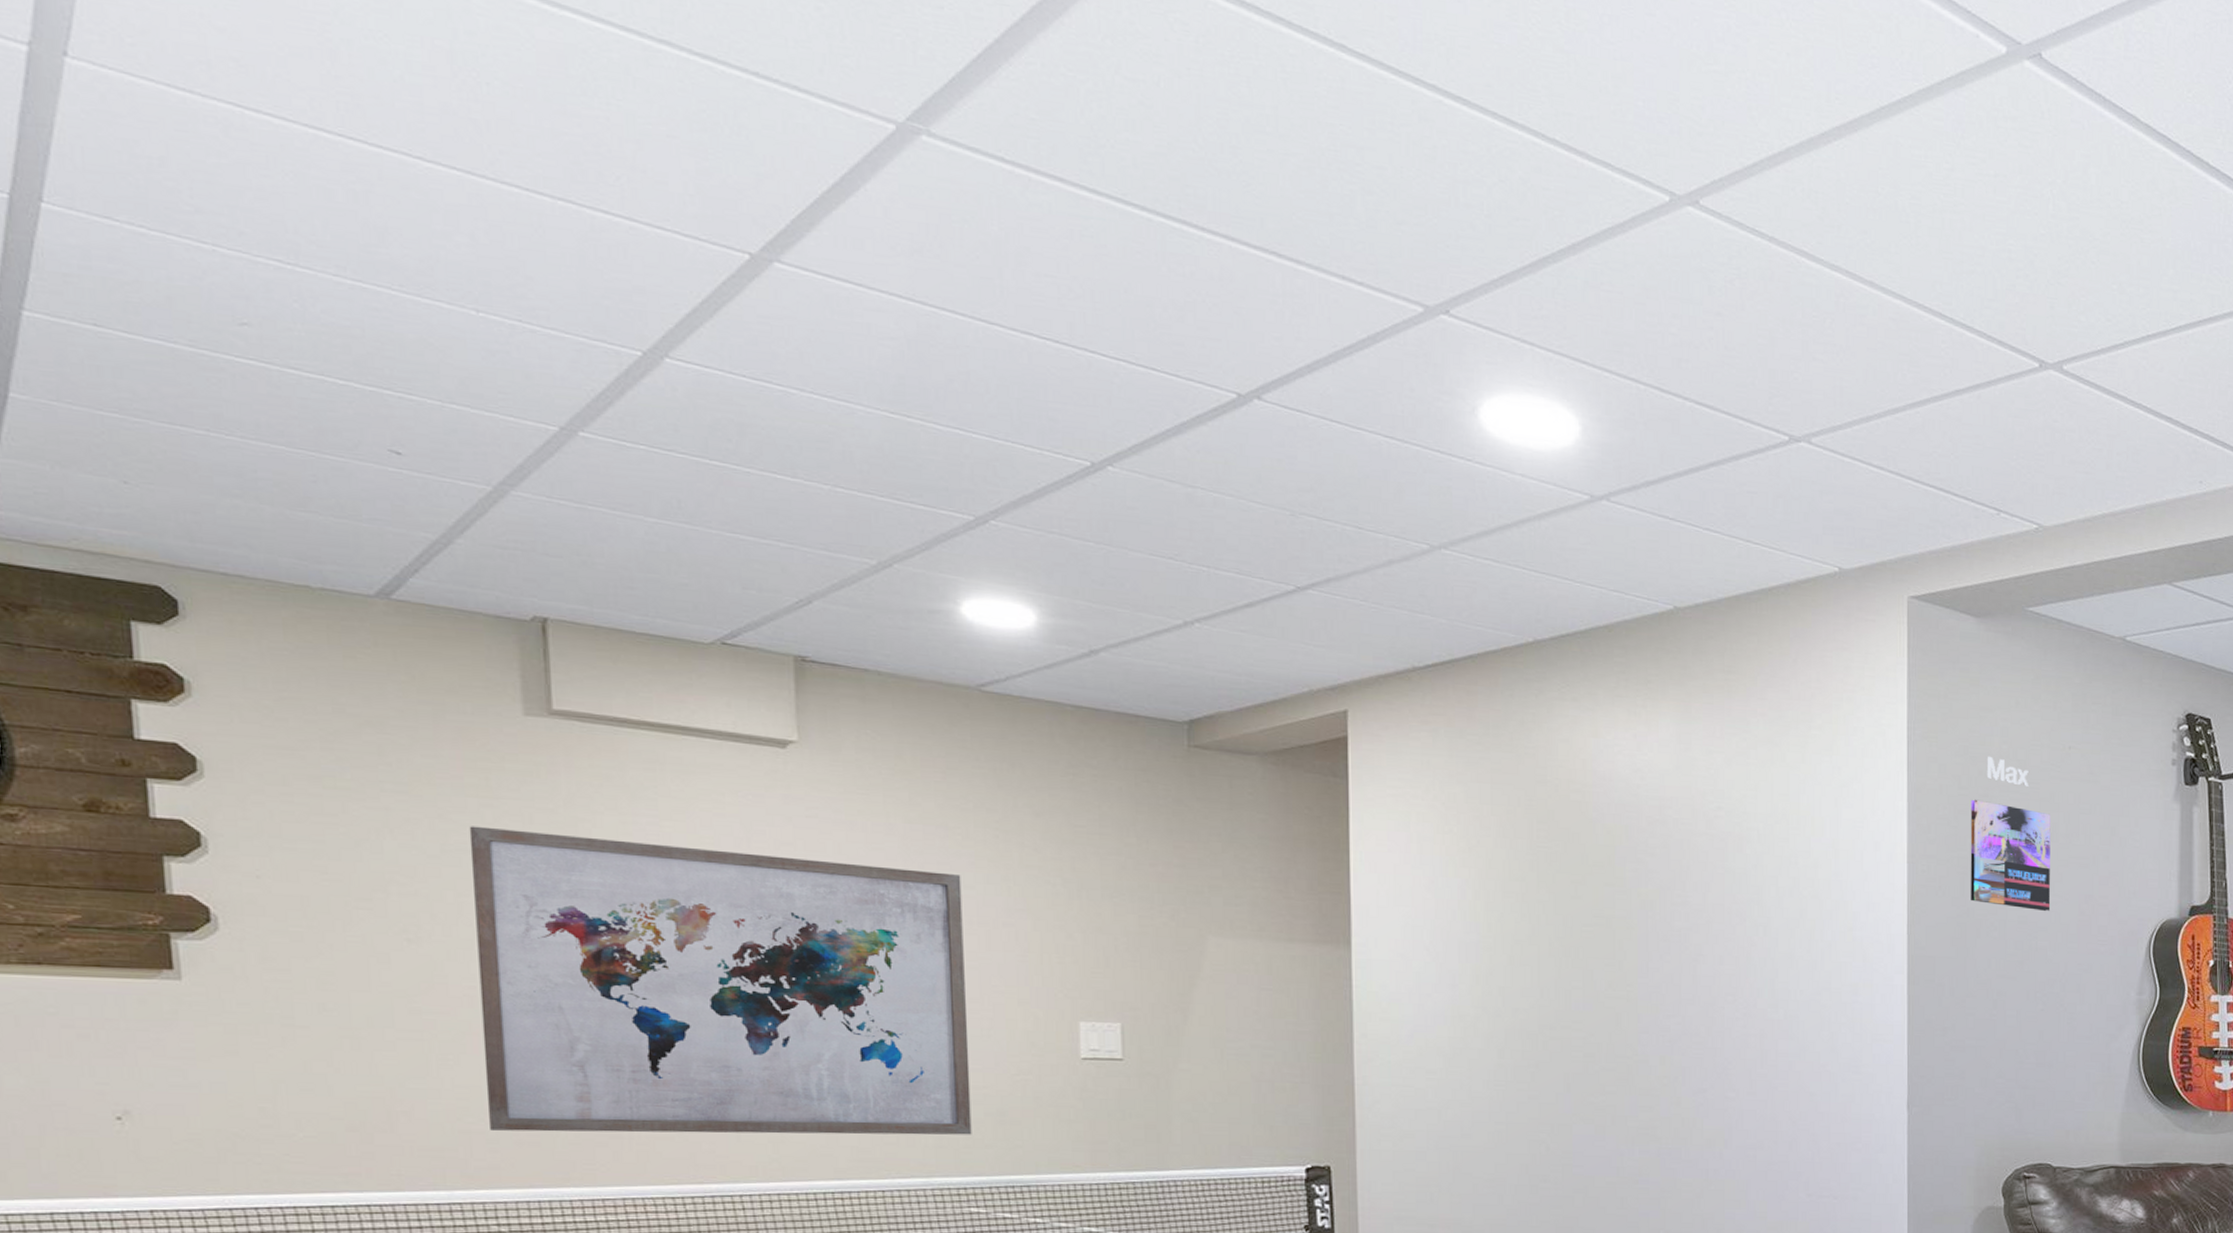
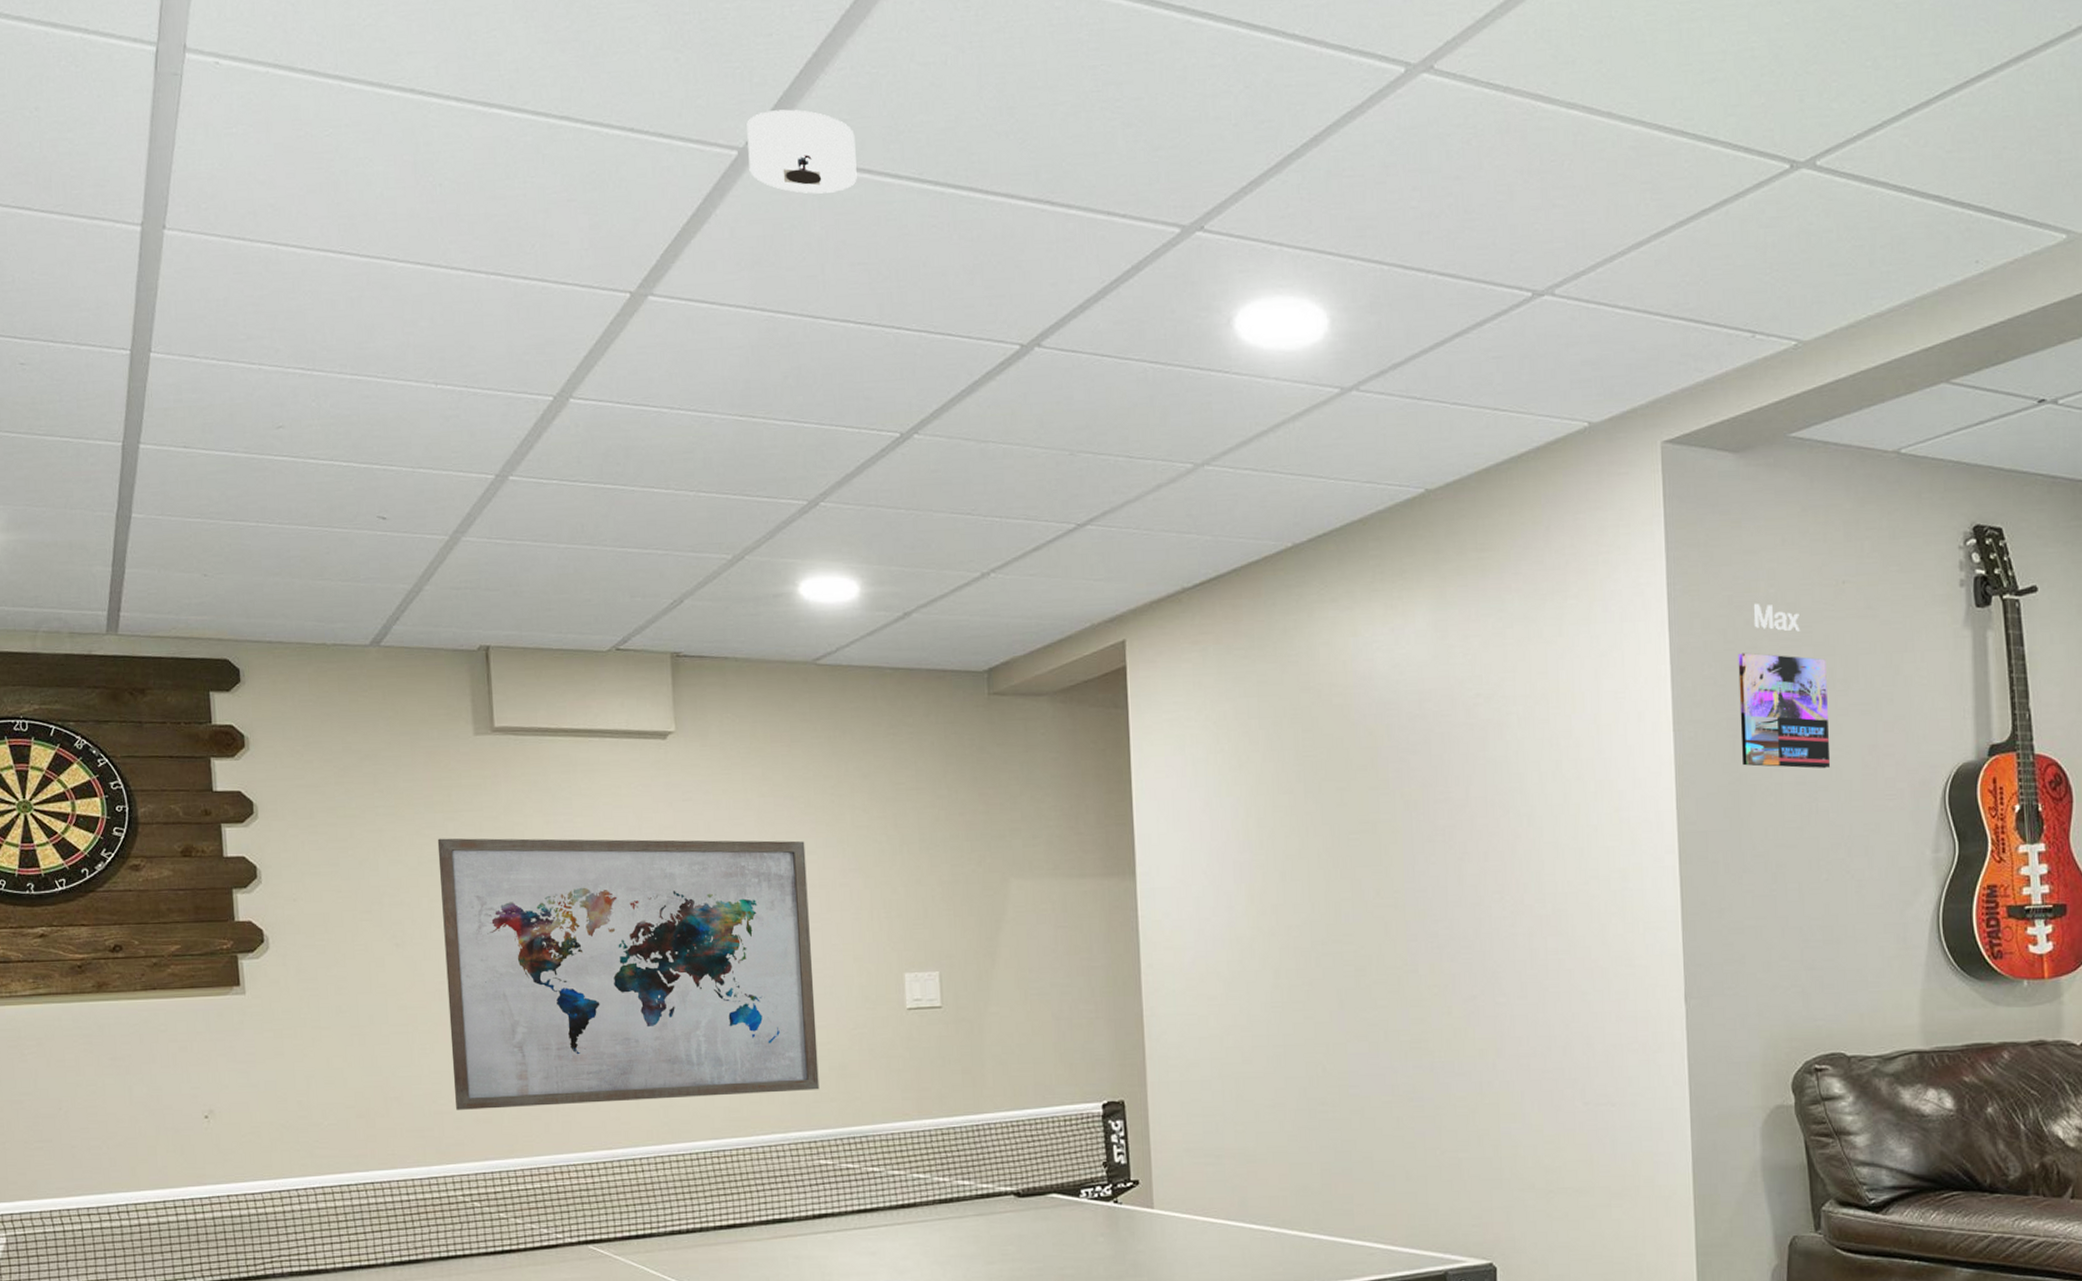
smoke detector: none [908,89,1046,194] -> present [747,109,857,194]

